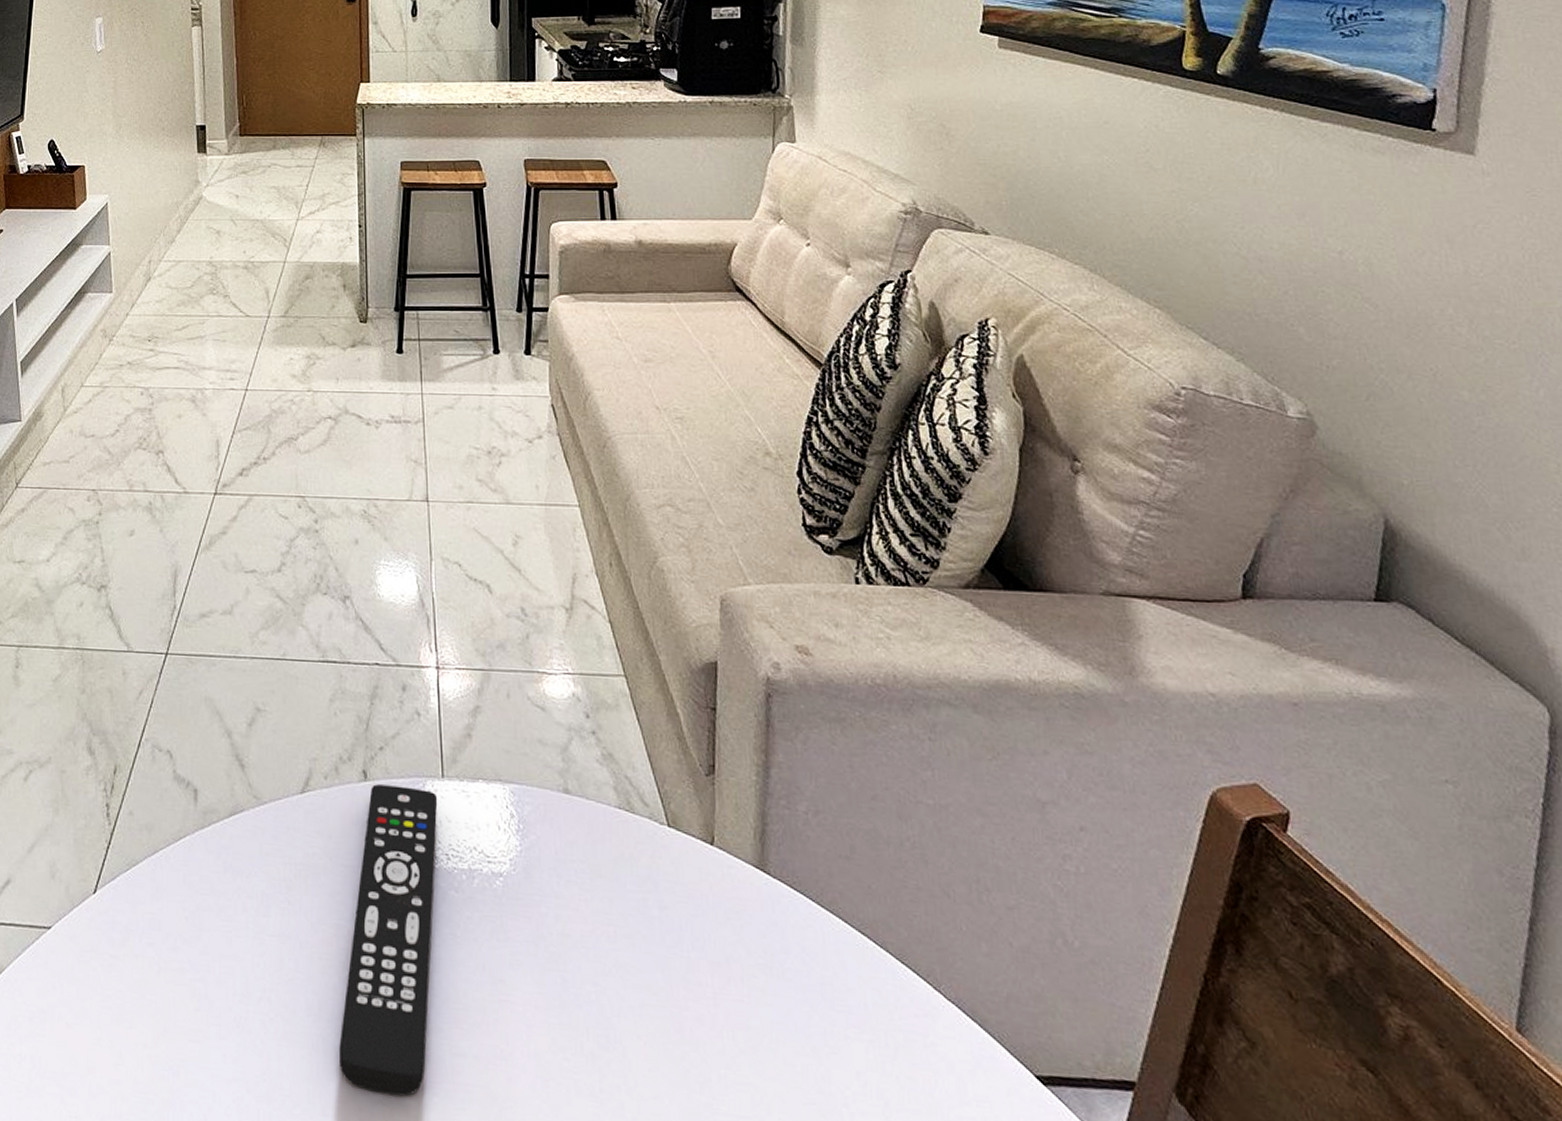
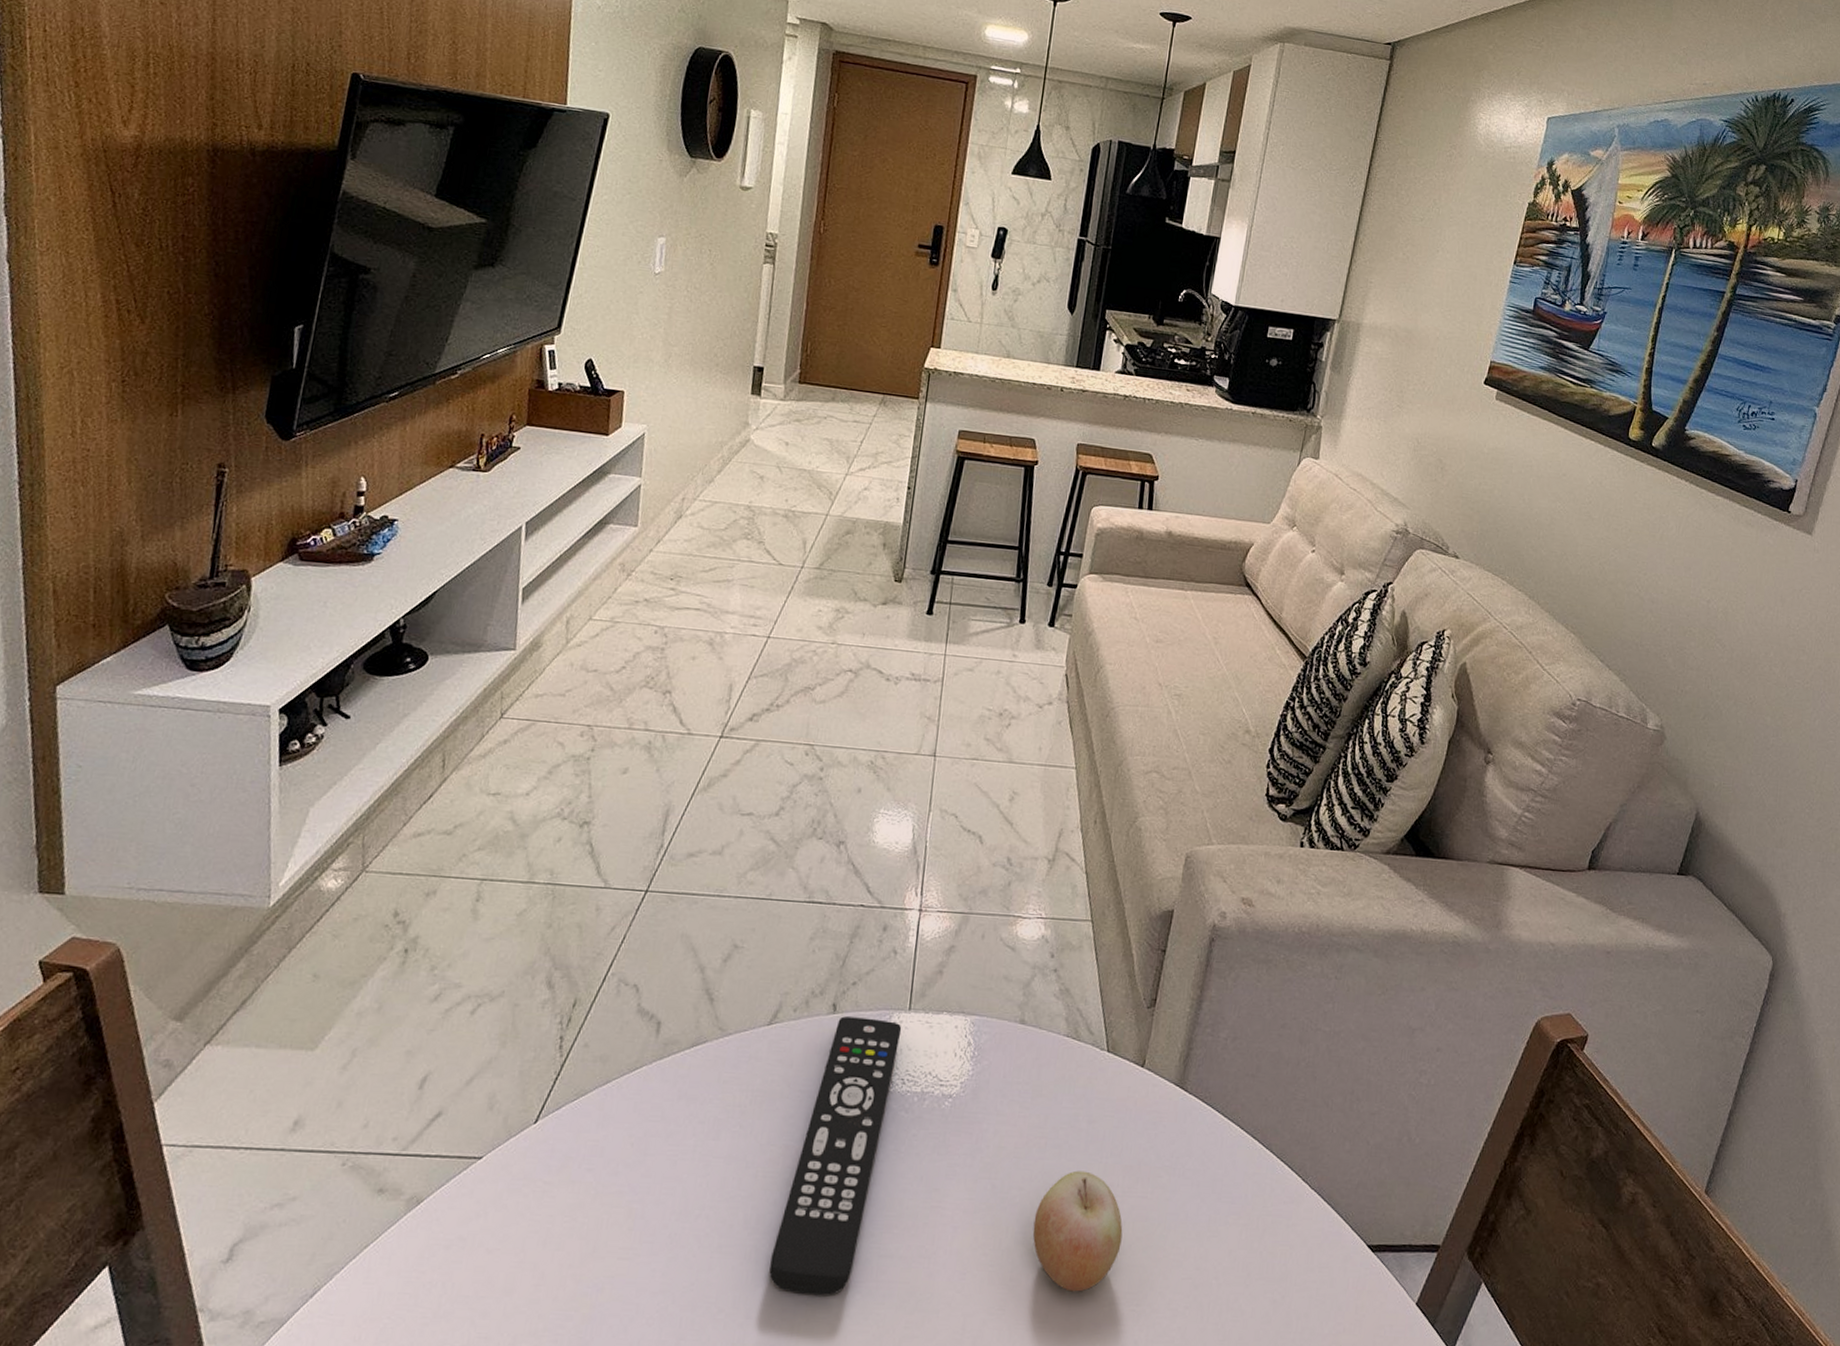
fruit: none [616,965,723,1112] -> present [1033,1170,1123,1292]

